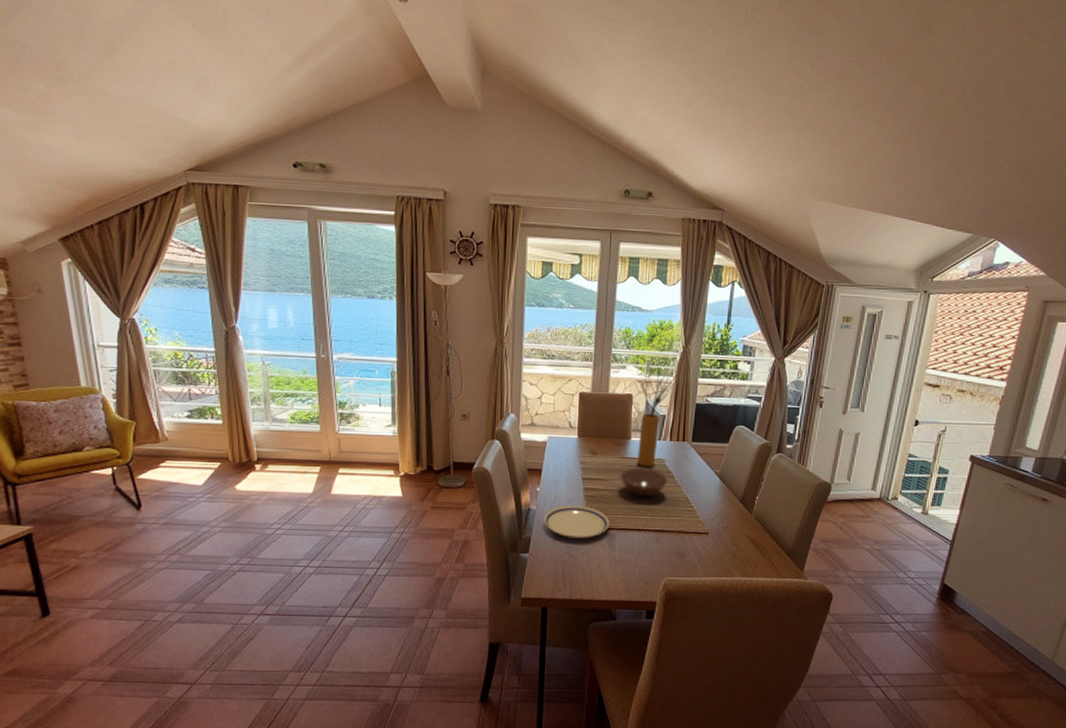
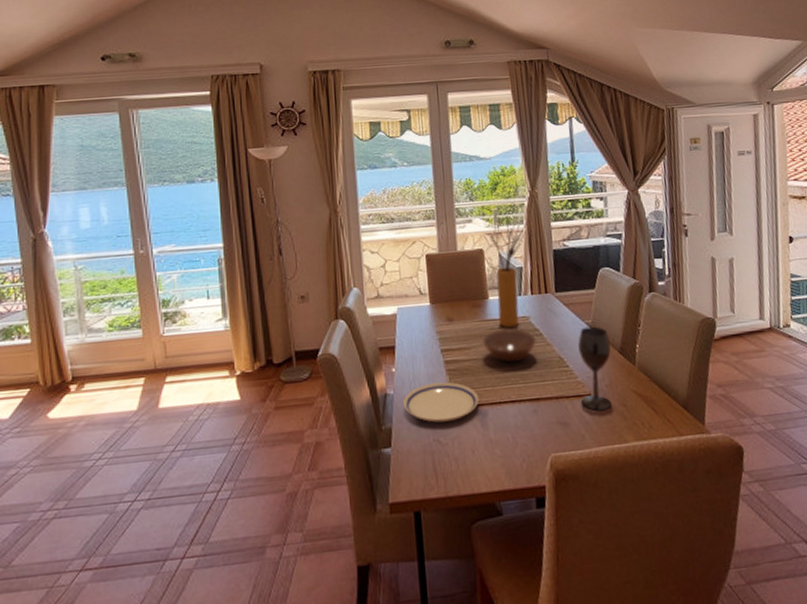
wine glass: none [699,475,734,547] -> present [578,326,612,411]

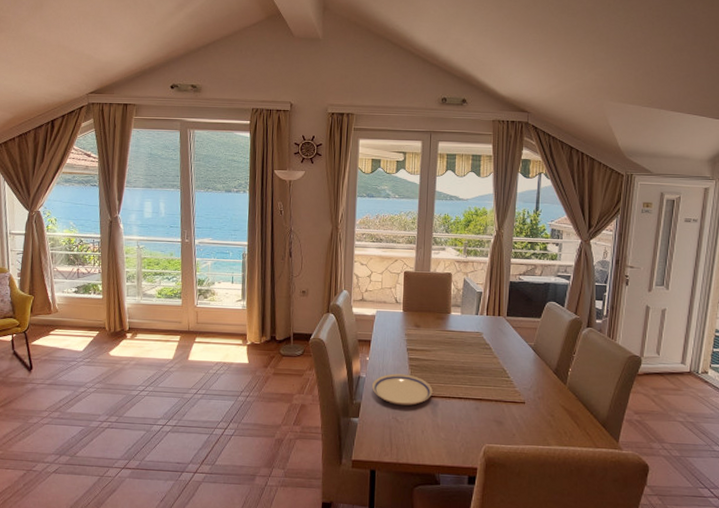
soup bowl: present [482,329,537,363] -> none [441,339,487,368]
vase: present [490,216,527,328] -> none [457,249,491,340]
wine glass: present [578,326,612,411] -> none [516,348,548,416]

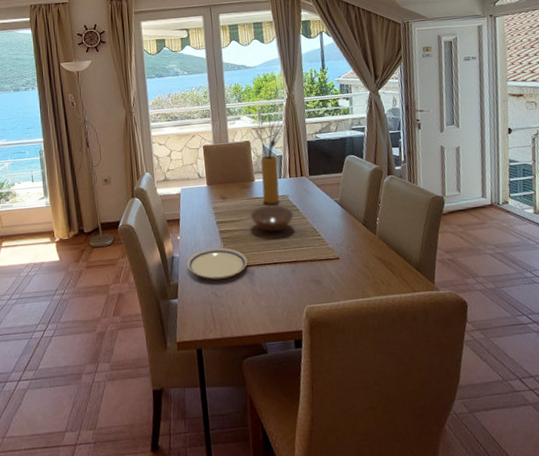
soup bowl: none [441,339,487,368] -> present [250,205,295,232]
vase: none [457,249,491,340] -> present [255,114,285,205]

